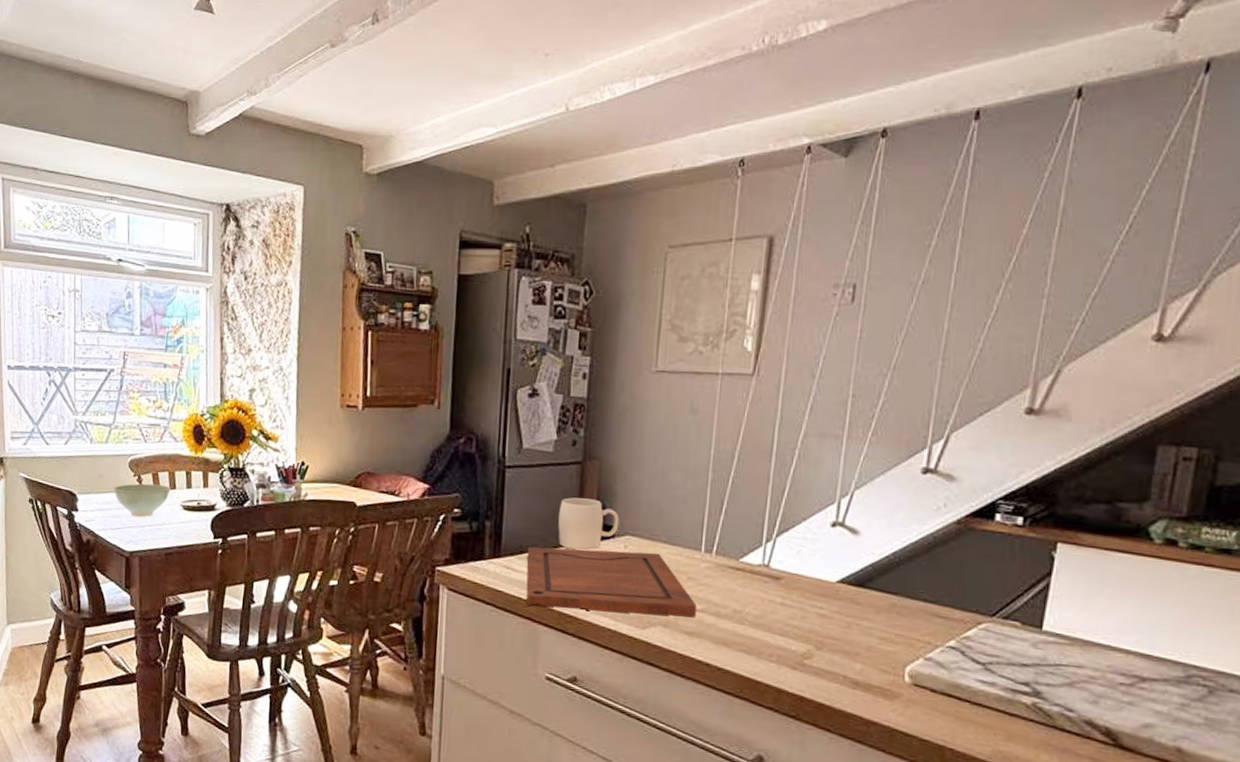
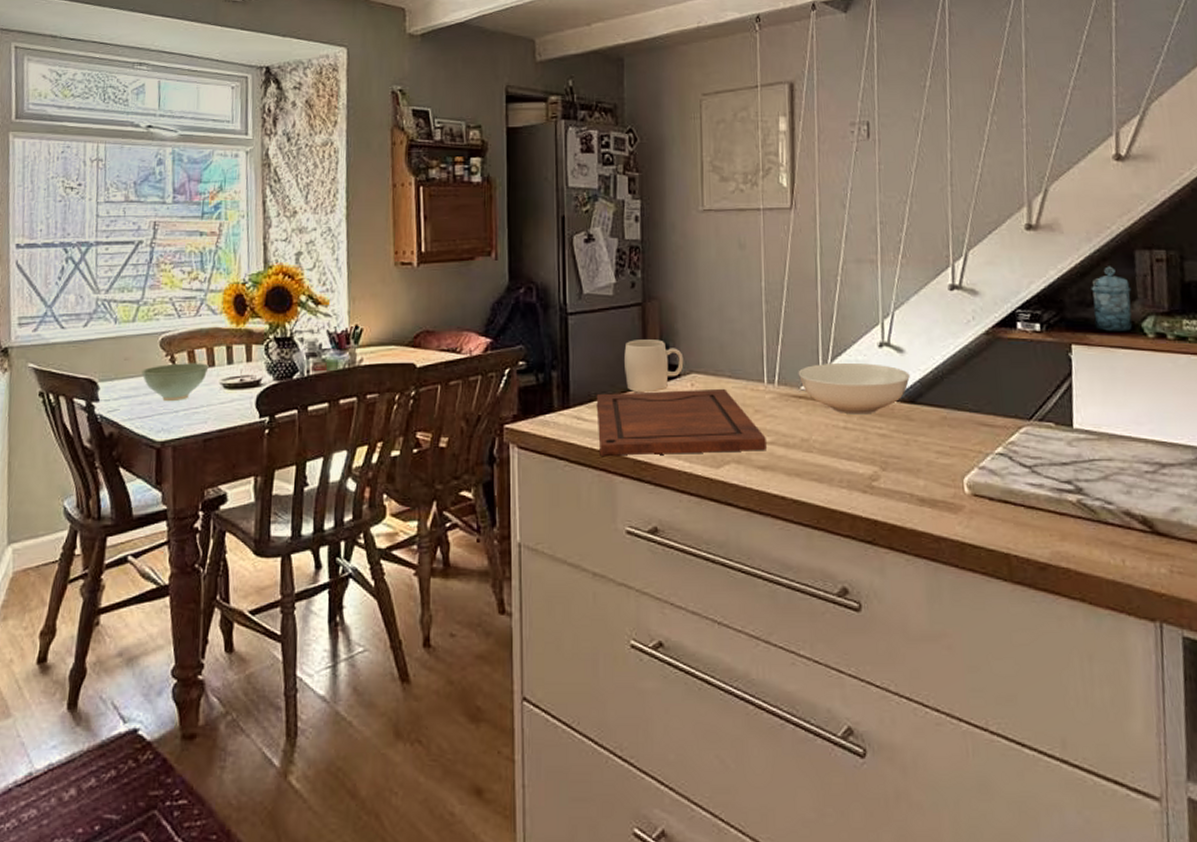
bowl: none [738,538,862,593] -> present [798,362,910,415]
canister: none [1090,461,1145,535] -> present [1091,266,1133,332]

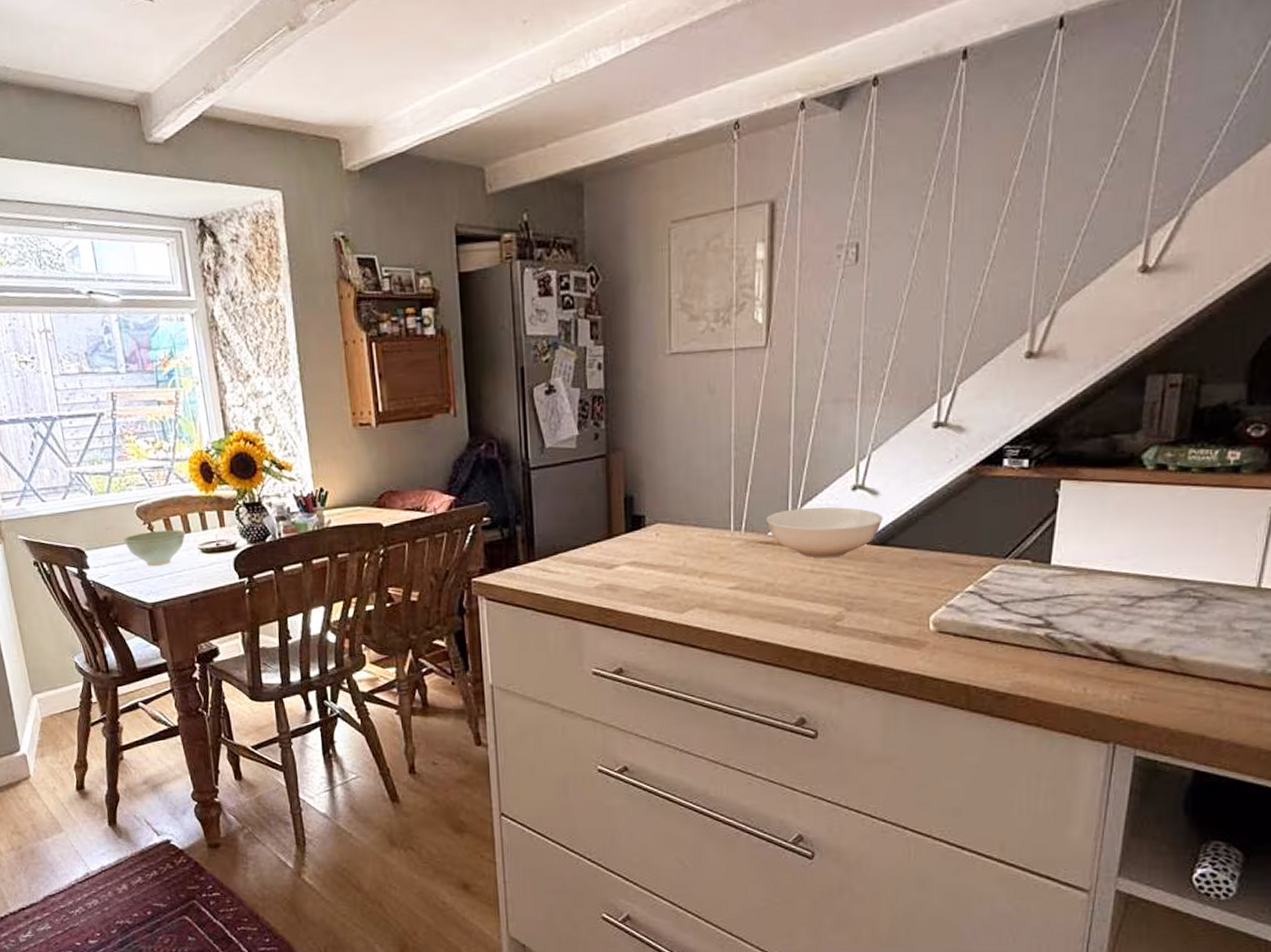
cutting board: present [596,388,766,457] -> none [561,537,731,606]
mug: present [624,340,684,393] -> none [588,491,649,544]
canister: present [1091,266,1133,332] -> none [1089,394,1137,466]

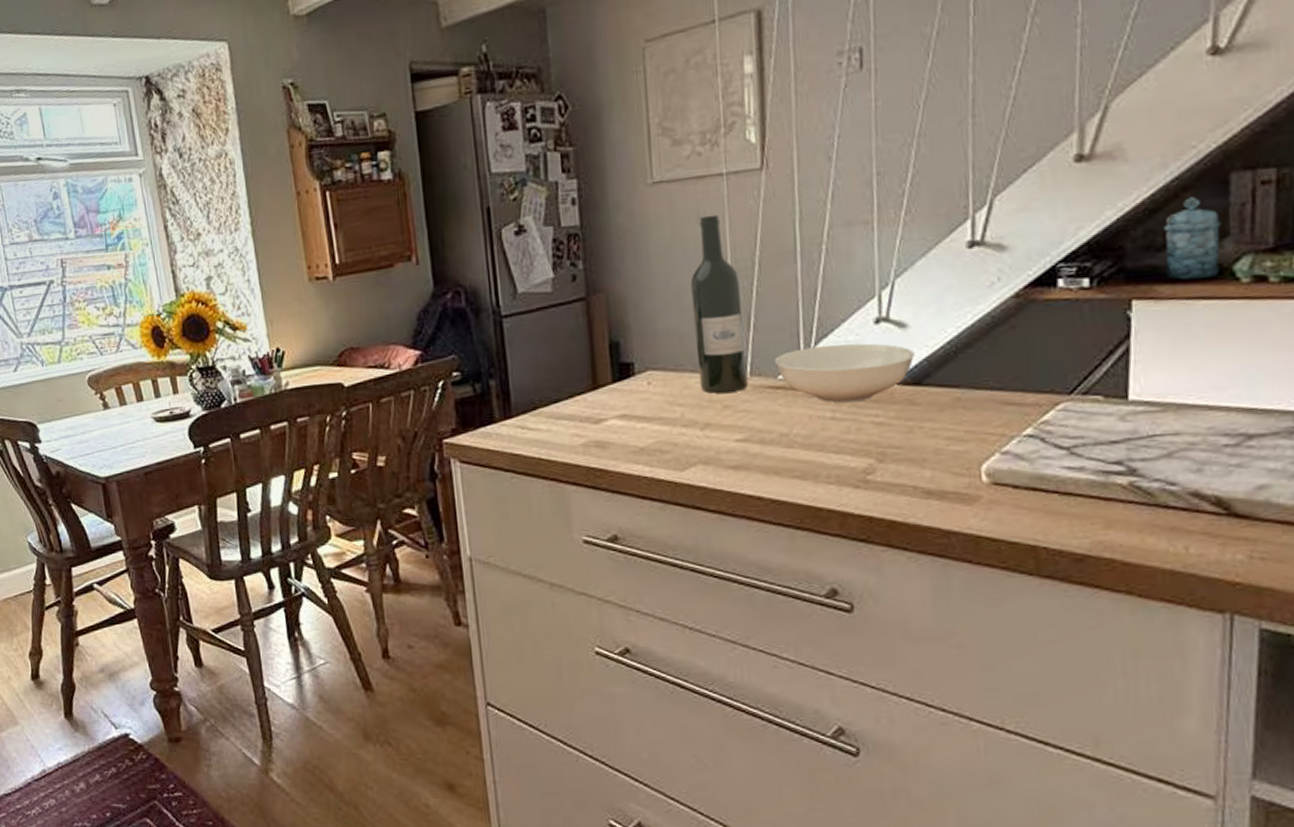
bowl: present [123,530,186,566] -> none [75,398,138,438]
wine bottle: none [698,386,743,546] -> present [690,214,749,393]
canister: none [1089,394,1137,466] -> present [1163,196,1222,280]

